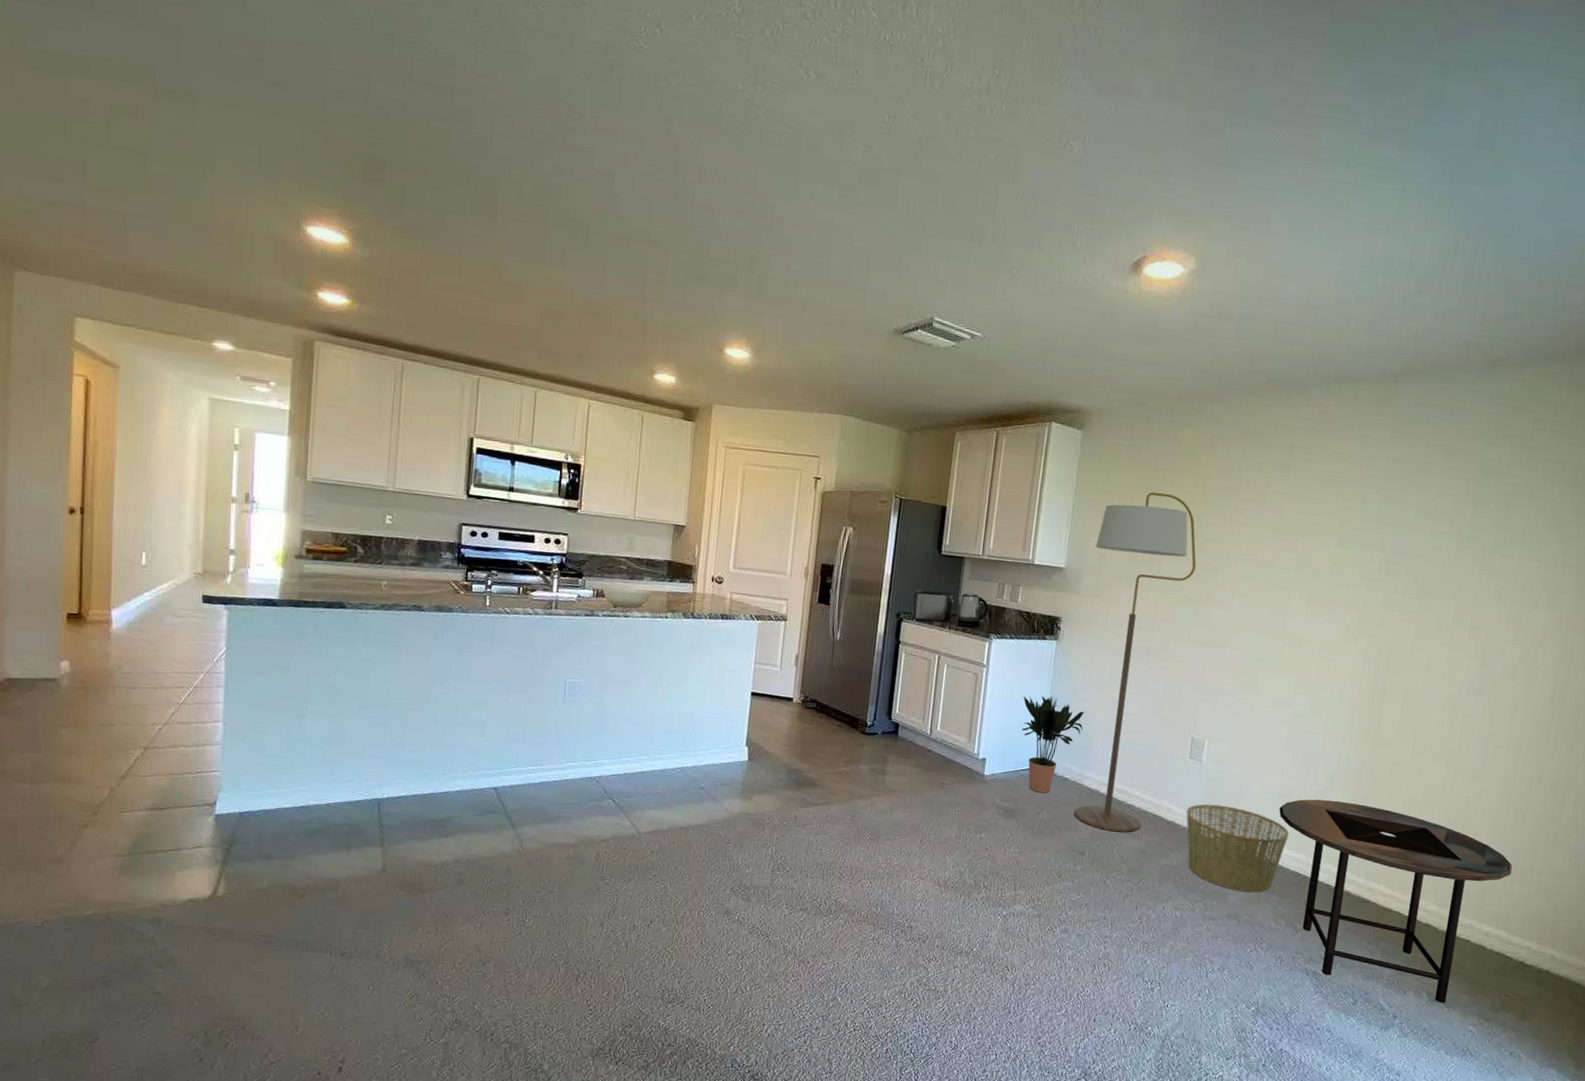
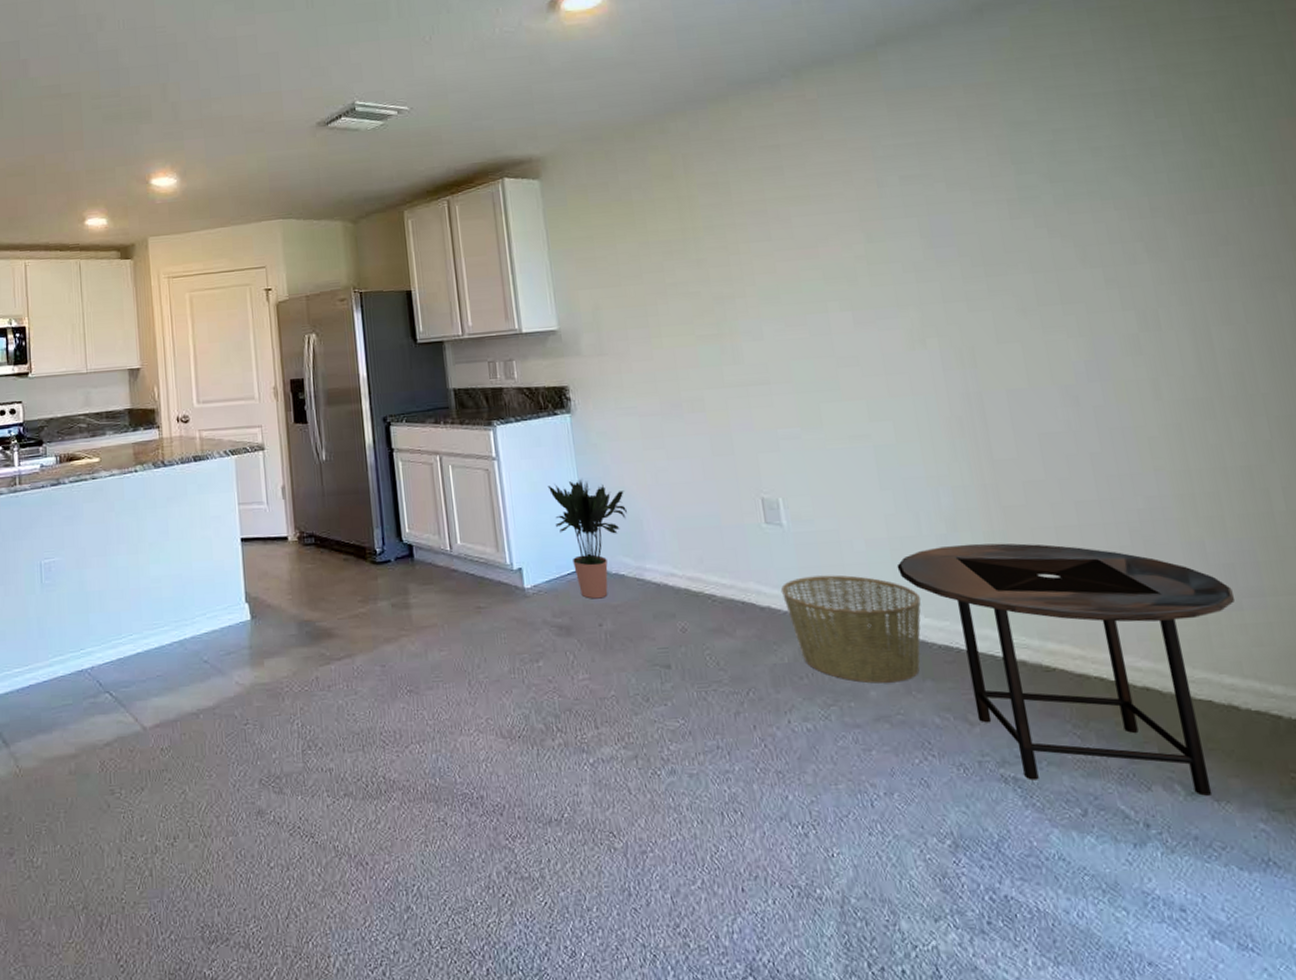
bowl: present [602,587,652,609] -> none [65,446,116,471]
toaster: present [911,590,954,623] -> none [396,382,447,422]
kettle: present [957,593,989,628] -> none [446,378,484,419]
floor lamp: present [1074,492,1196,833] -> none [585,225,730,633]

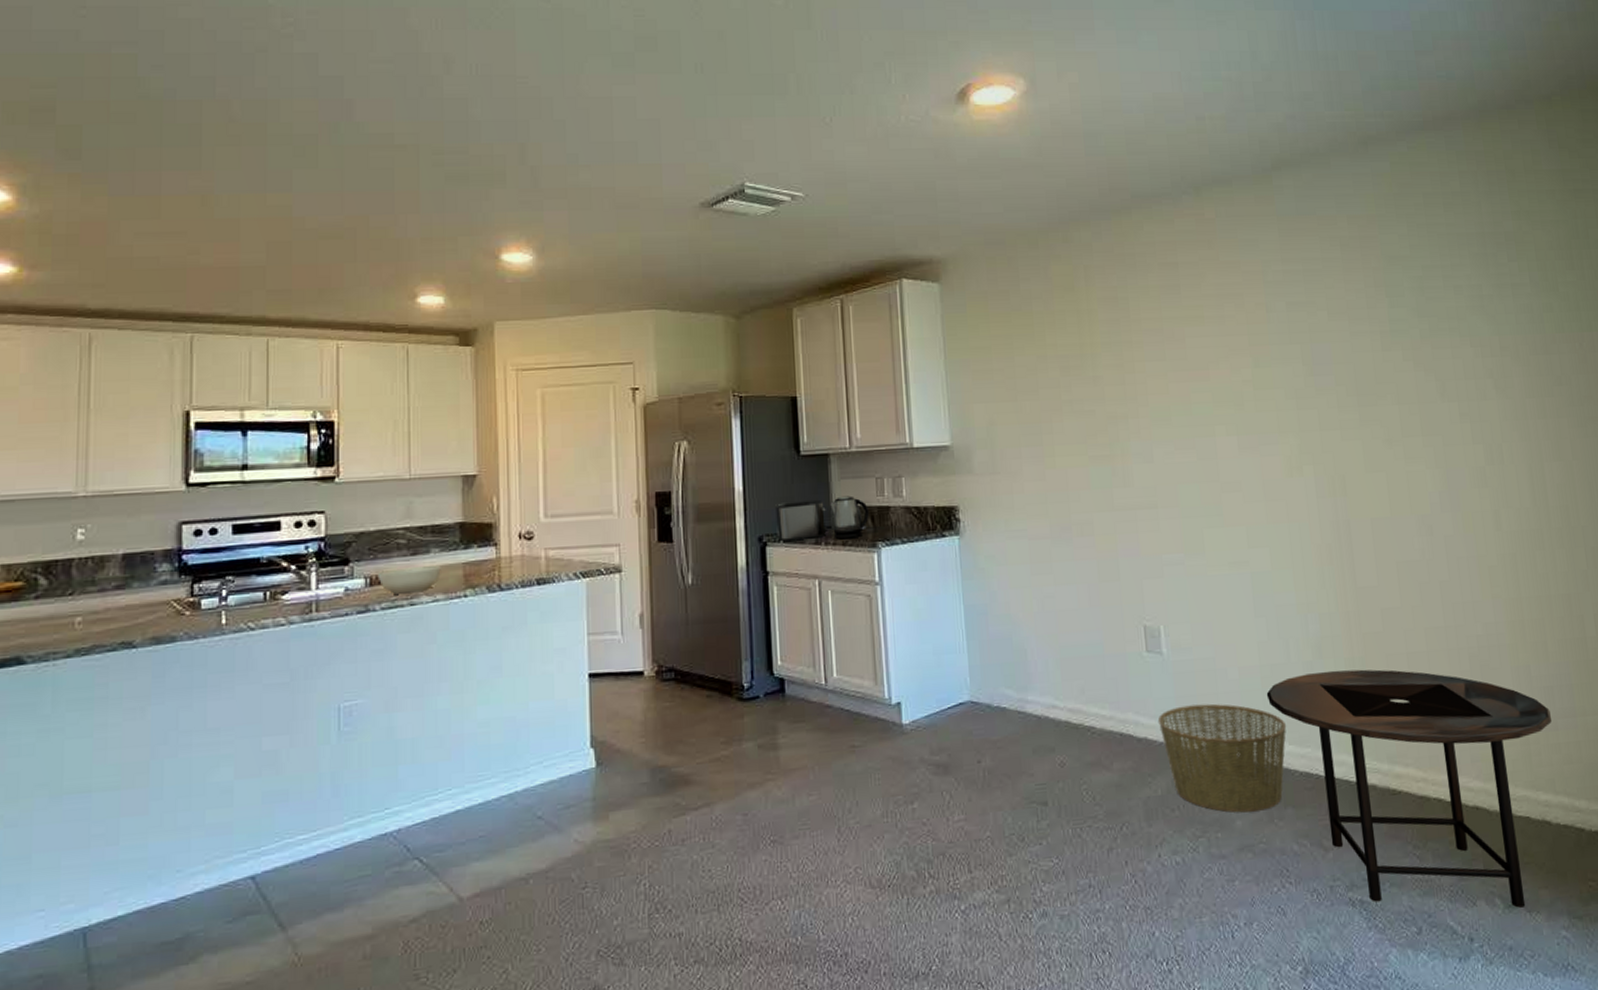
bowl: none [65,446,116,471] -> present [377,566,443,596]
toaster: none [396,382,447,422] -> present [774,499,829,542]
kettle: none [446,378,484,419] -> present [830,495,869,540]
potted plant: present [547,479,627,599] -> none [932,606,1011,734]

